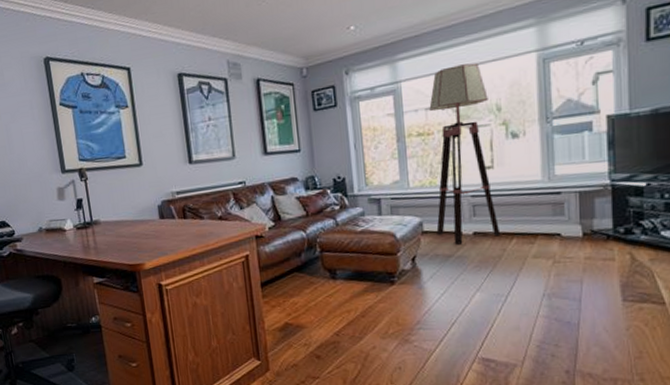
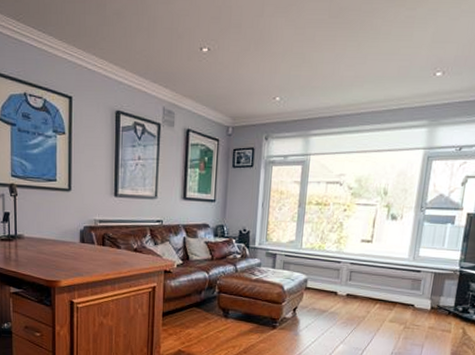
floor lamp: present [429,62,501,244] -> none [317,149,379,302]

